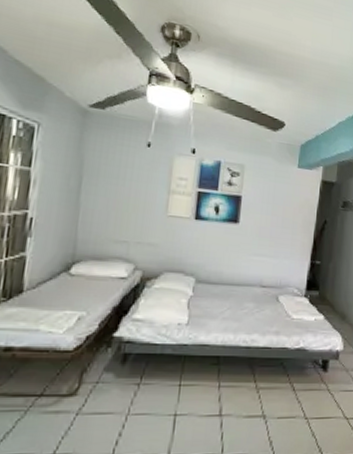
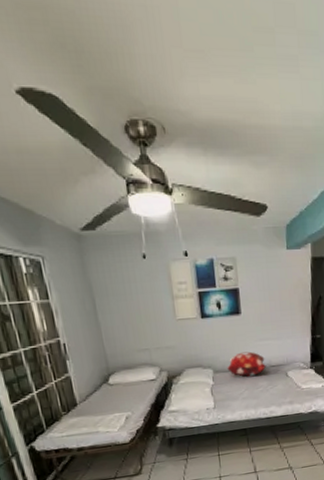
decorative pillow: none [212,264,257,294] -> present [227,351,267,377]

